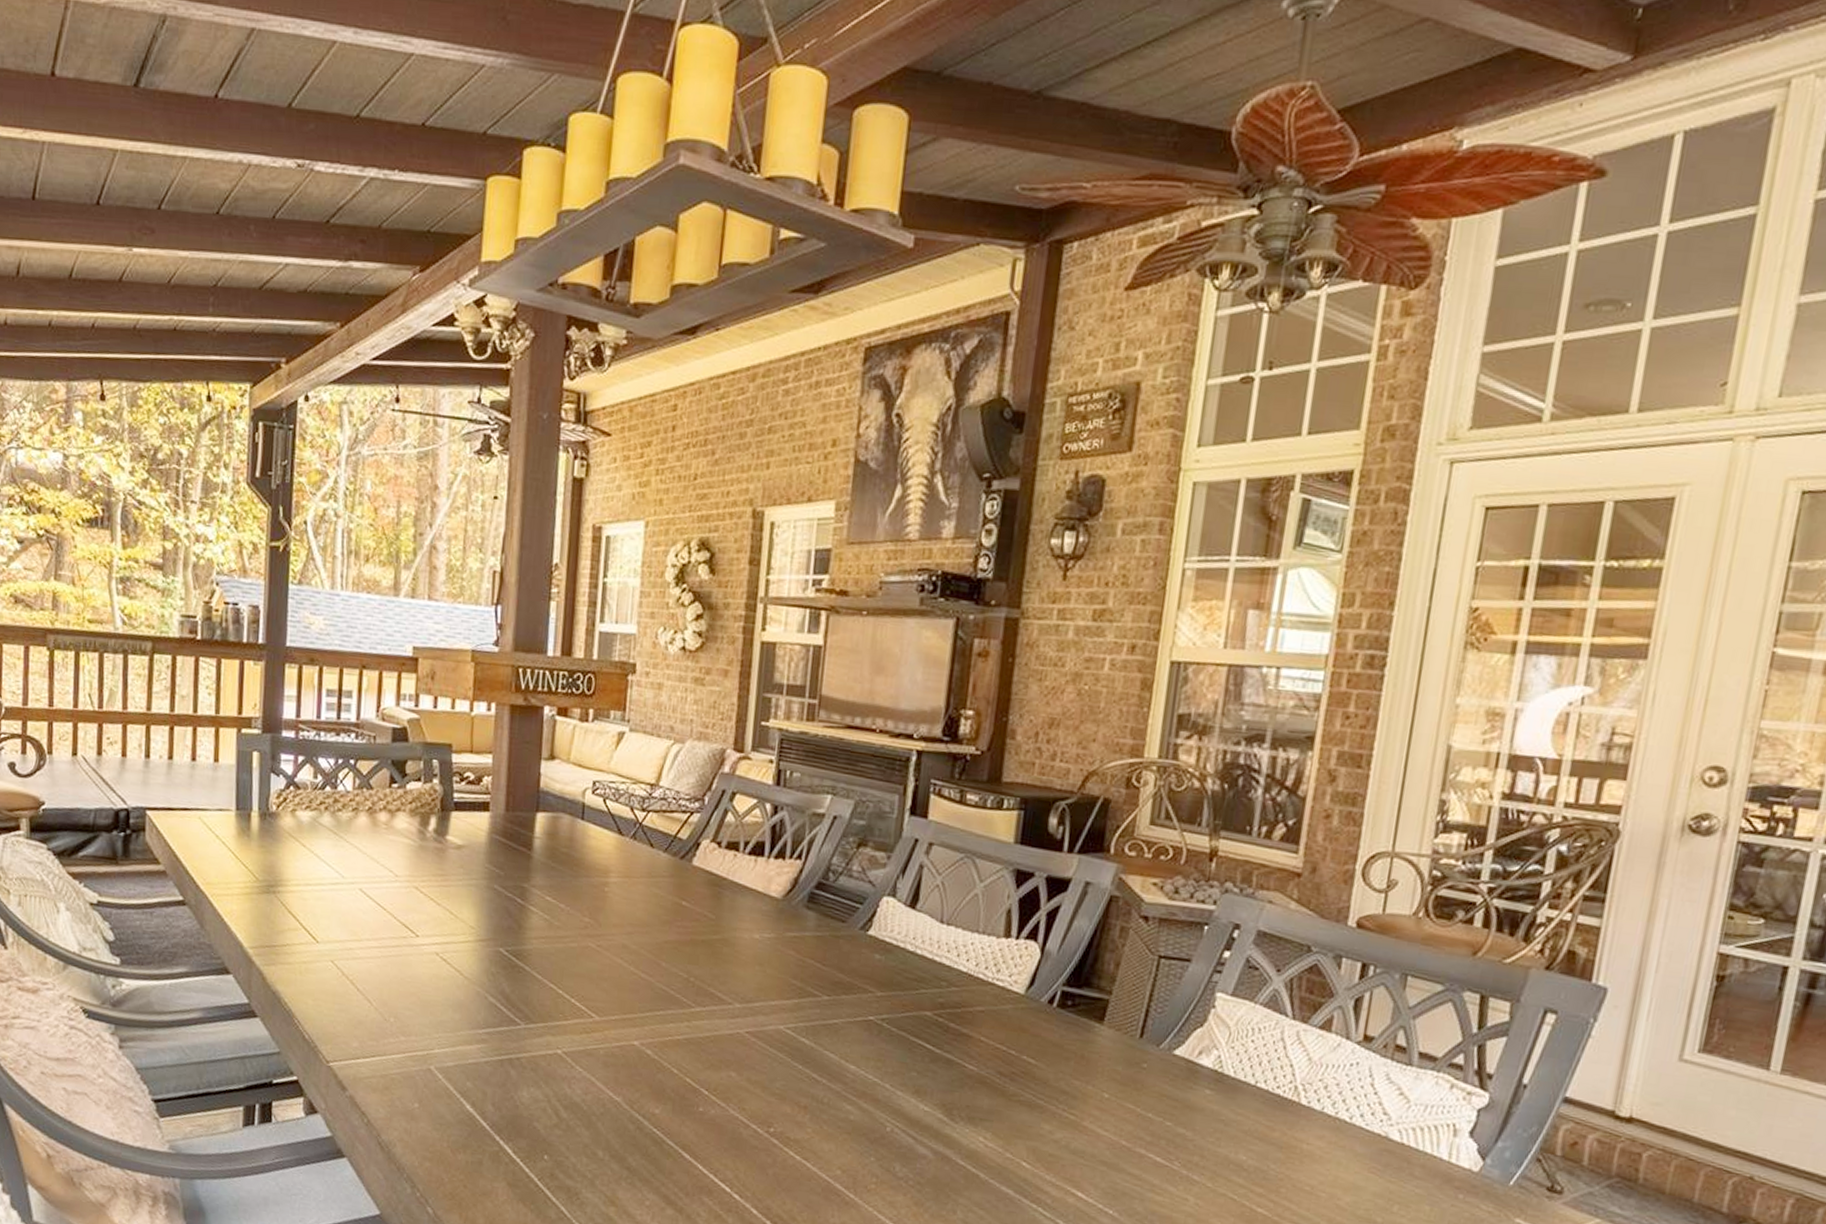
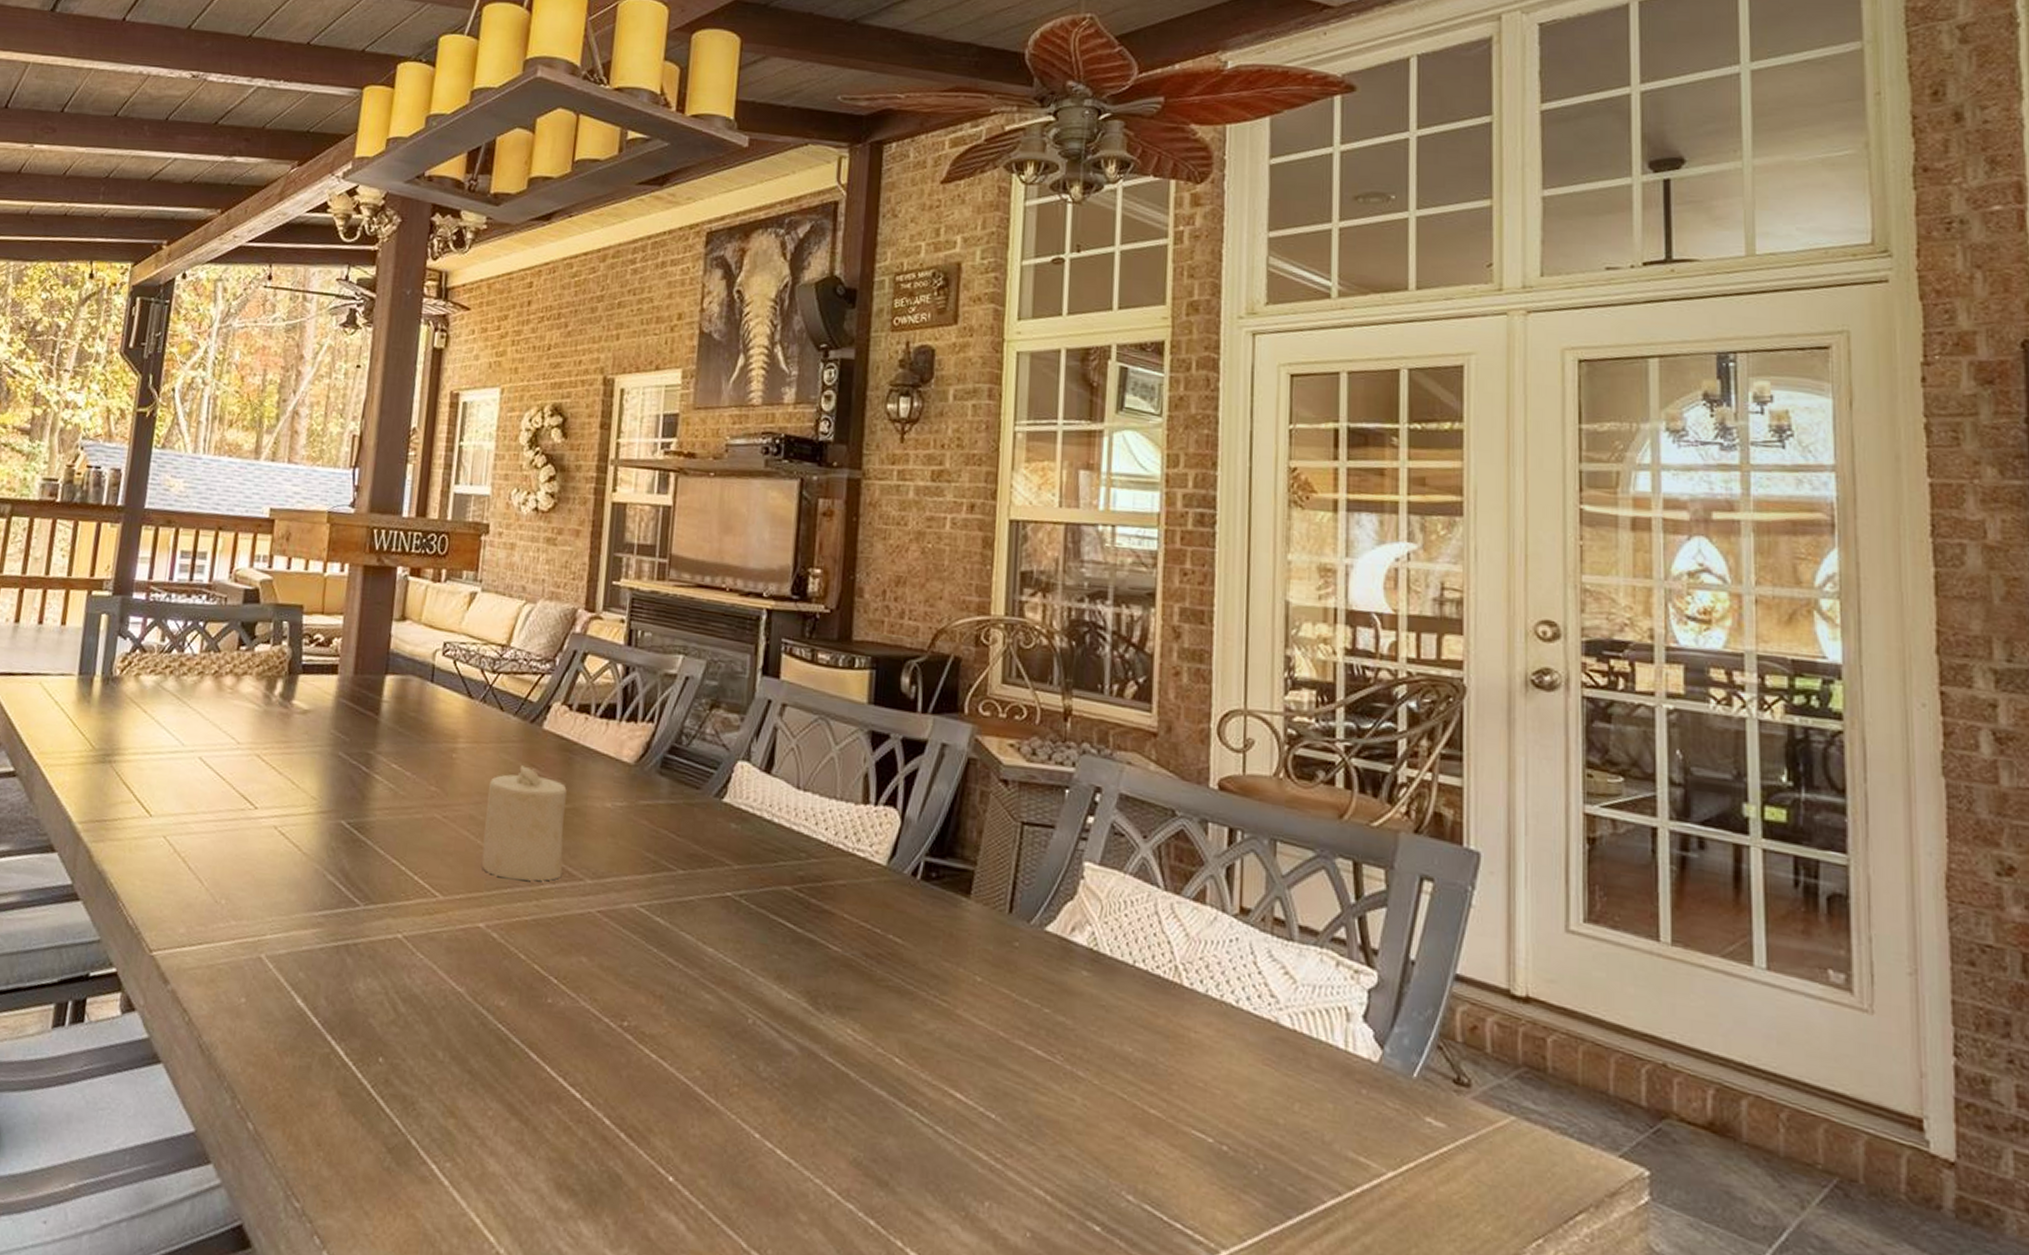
candle: none [634,899,716,1005] -> present [481,765,567,881]

